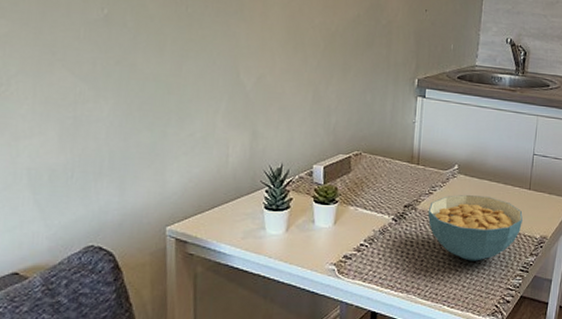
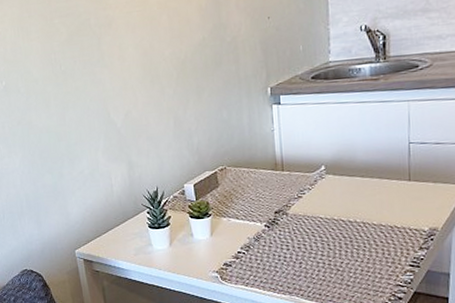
cereal bowl: present [427,194,523,261] -> none [299,193,406,260]

